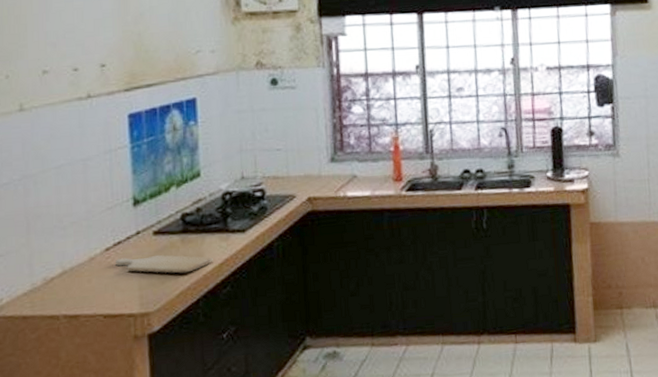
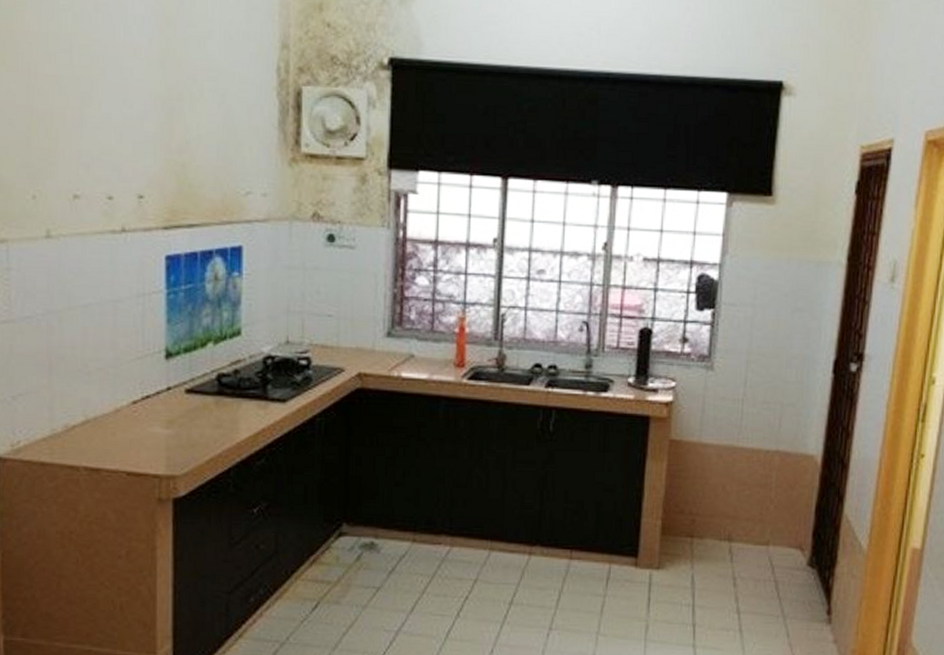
chopping board: present [116,255,213,273] -> none [143,414,249,438]

